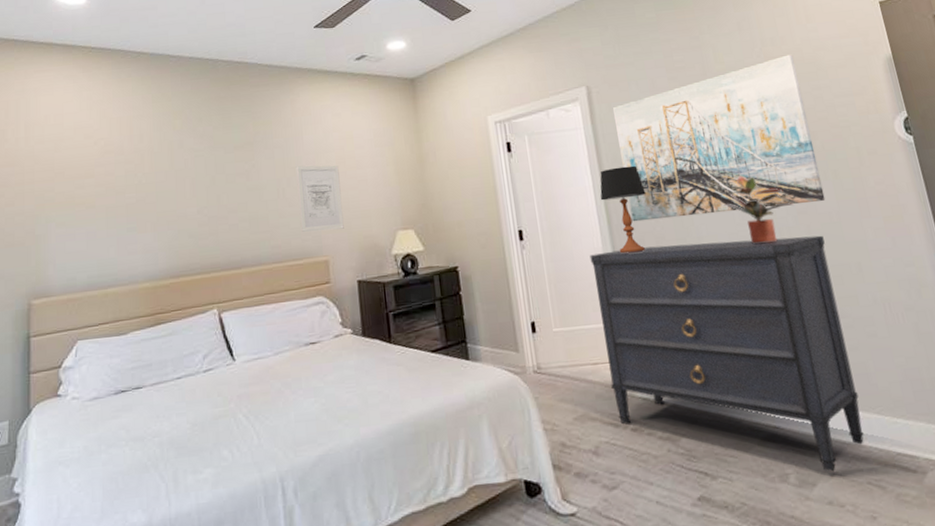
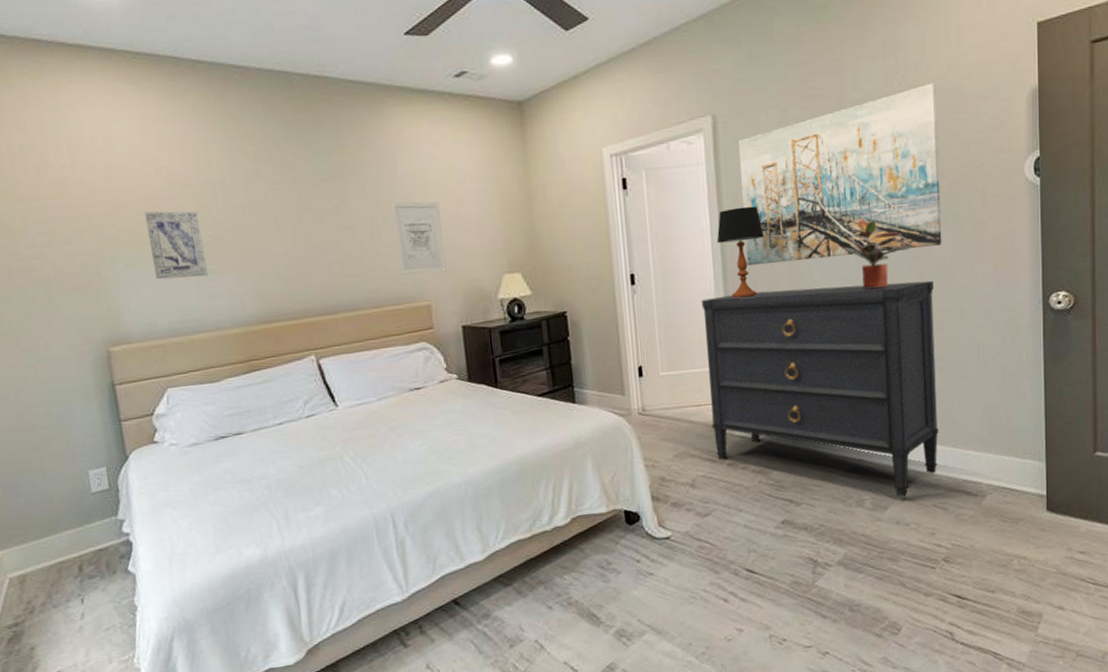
wall art: none [80,176,128,237] -> present [144,211,208,280]

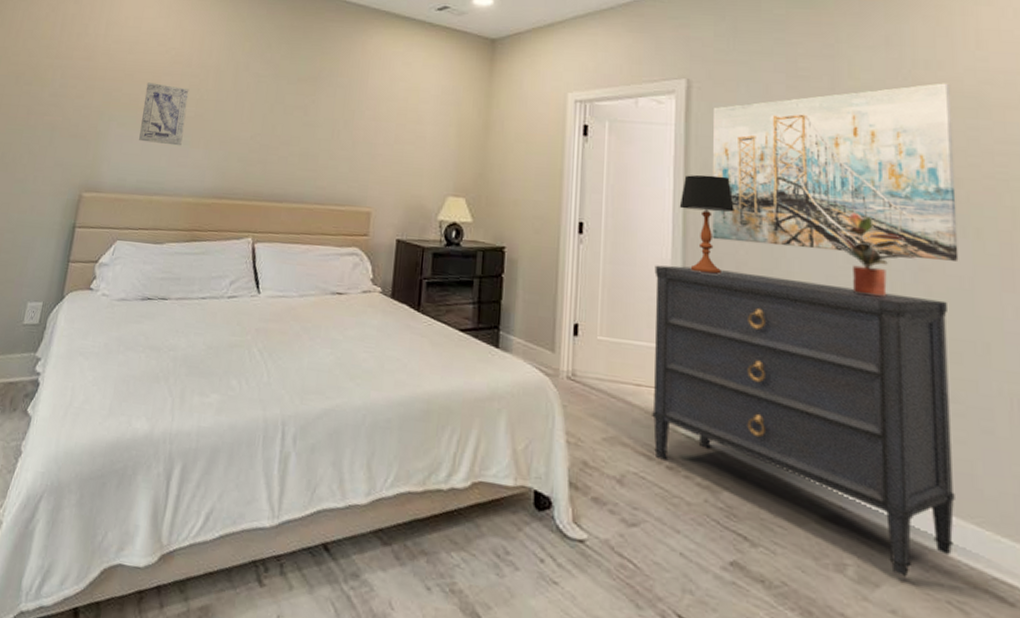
wall art: present [390,201,447,275] -> none [349,110,399,183]

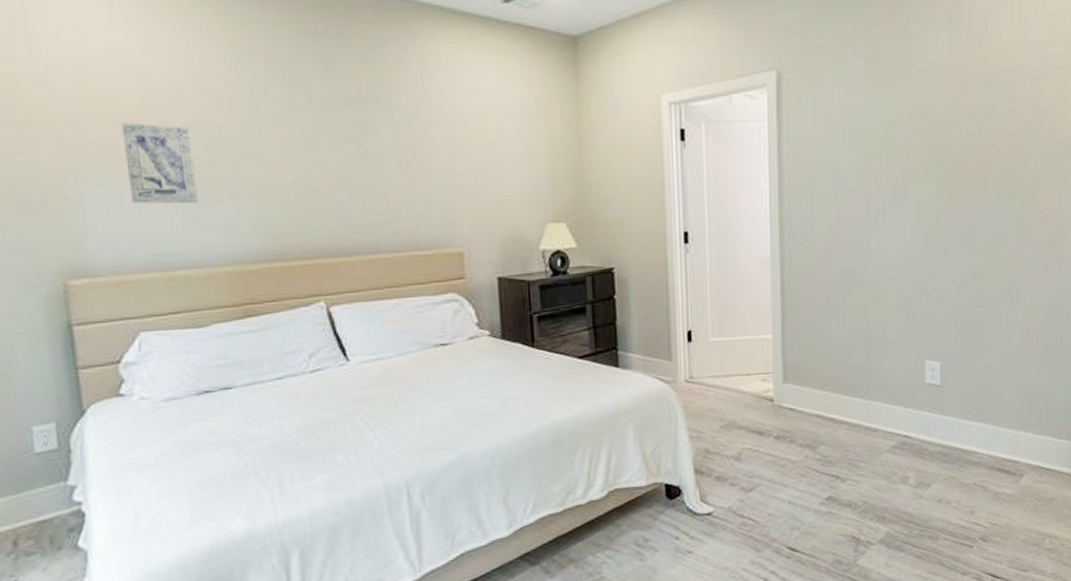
dresser: present [652,265,955,577] -> none [756,257,985,475]
table lamp: present [679,174,734,275] -> none [775,169,823,264]
wall art: present [712,83,959,261] -> none [801,59,997,231]
potted plant: present [826,212,915,296] -> none [898,189,963,262]

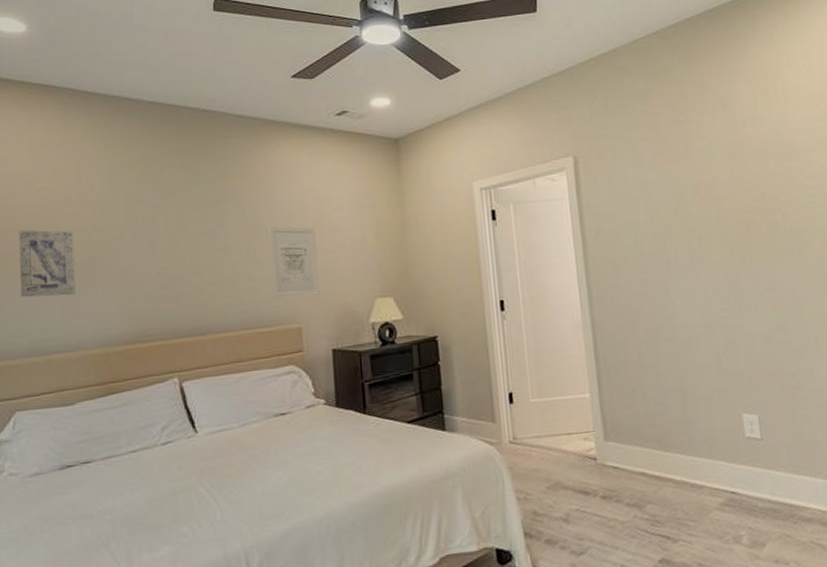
wall art: none [423,135,483,218] -> present [268,226,319,298]

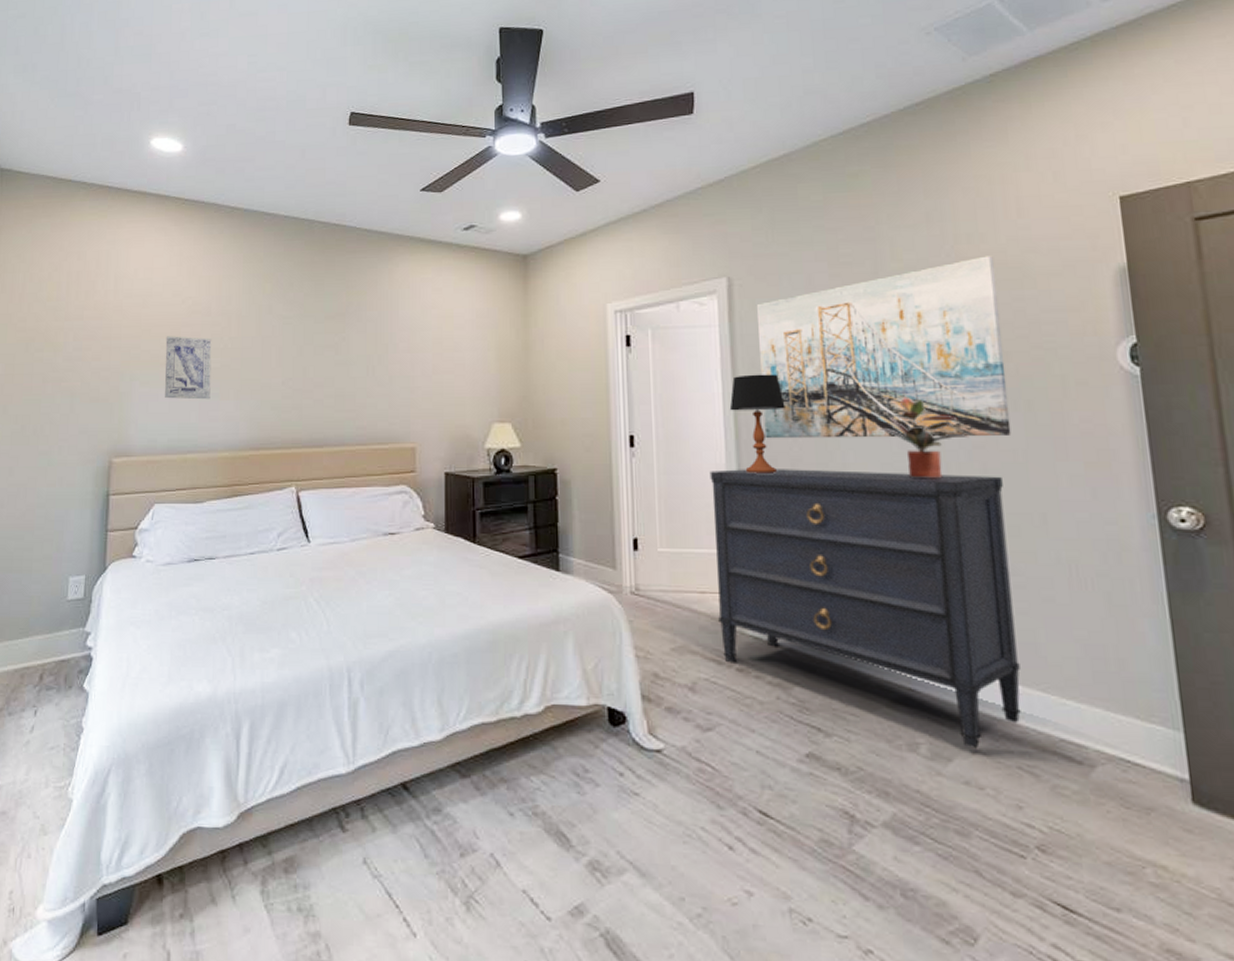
wall art: present [268,226,319,298] -> none [388,343,435,416]
dresser: none [569,311,810,533] -> present [709,469,1021,749]
table lamp: none [581,238,626,326] -> present [729,374,785,474]
wall art: none [598,135,791,295] -> present [756,256,1012,439]
potted plant: none [698,252,761,318] -> present [880,397,968,478]

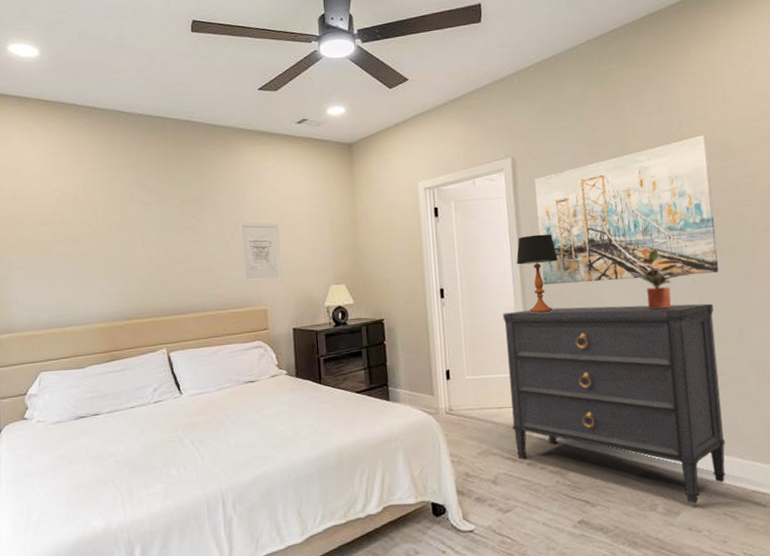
wall art: present [165,336,212,400] -> none [38,224,84,280]
wall art: none [388,343,435,416] -> present [238,222,282,283]

